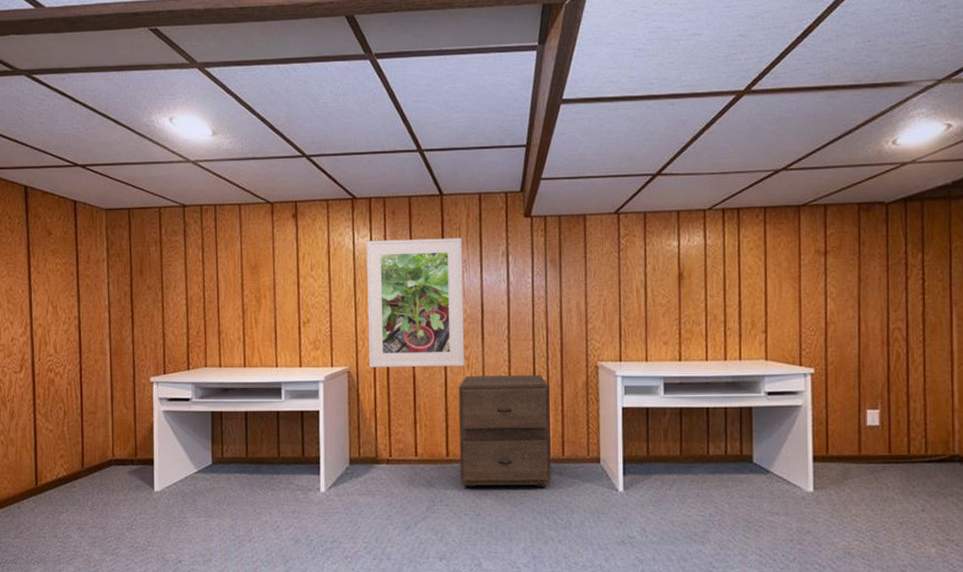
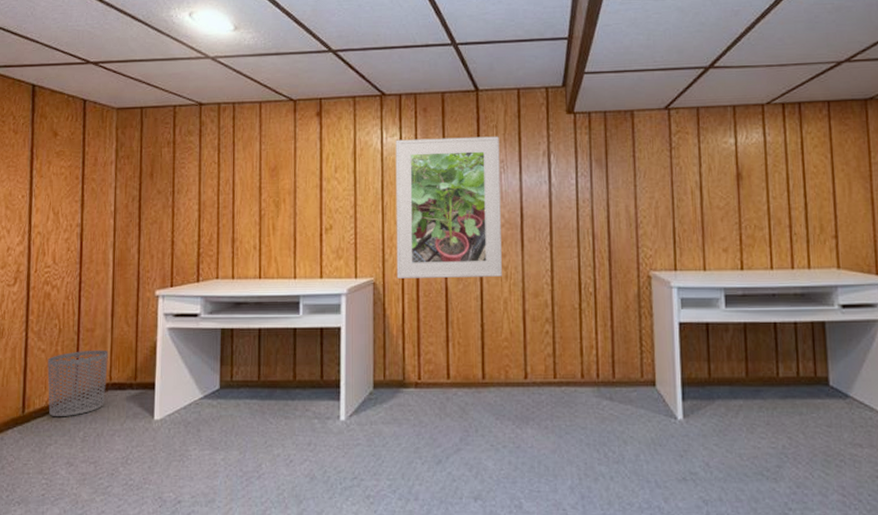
waste bin: none [56,430,110,489] -> present [47,349,108,417]
filing cabinet: present [458,374,551,489] -> none [495,285,601,416]

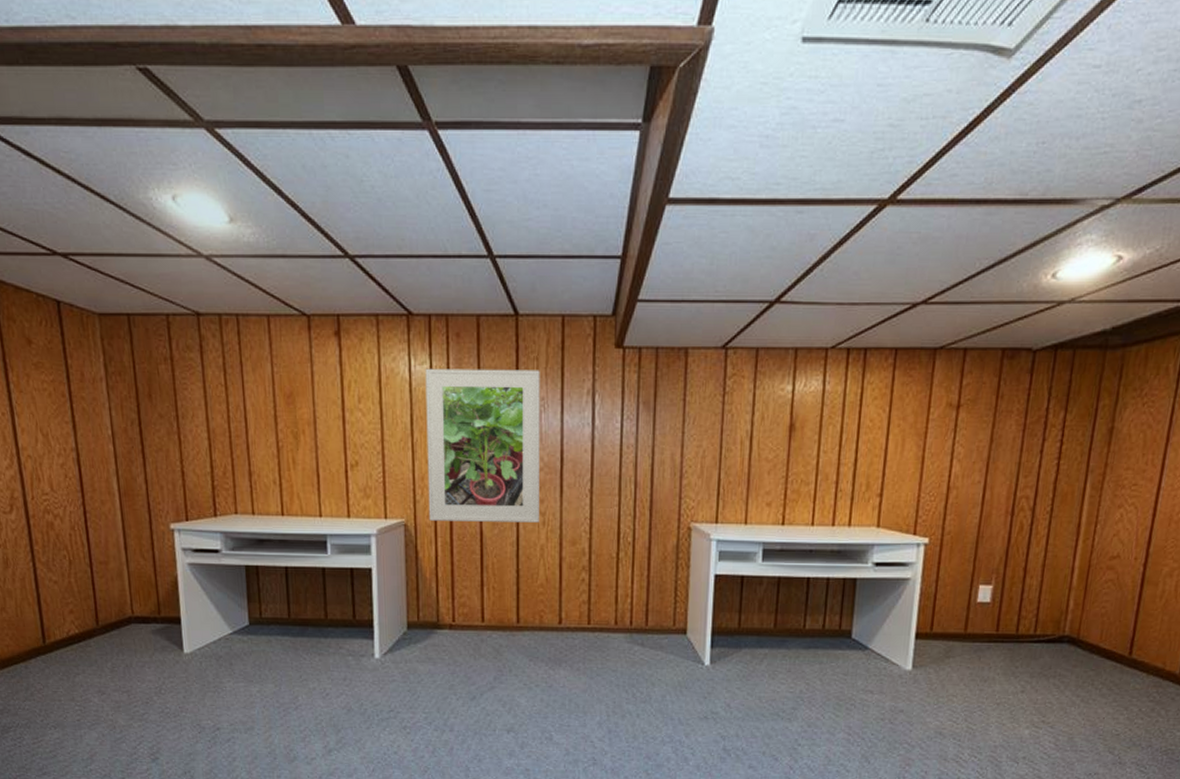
waste bin: present [47,349,108,417] -> none [62,583,129,648]

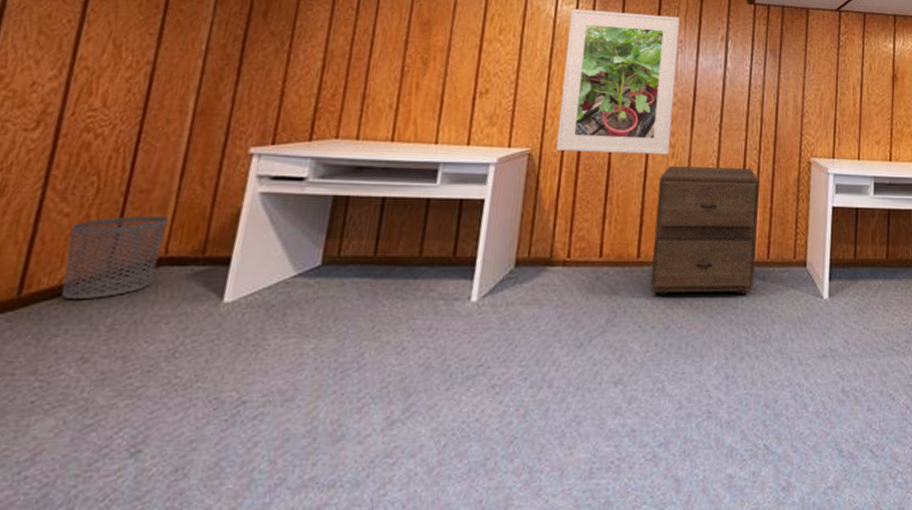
waste bin: none [62,583,129,648] -> present [61,215,169,300]
filing cabinet: none [531,534,635,660] -> present [649,166,760,296]

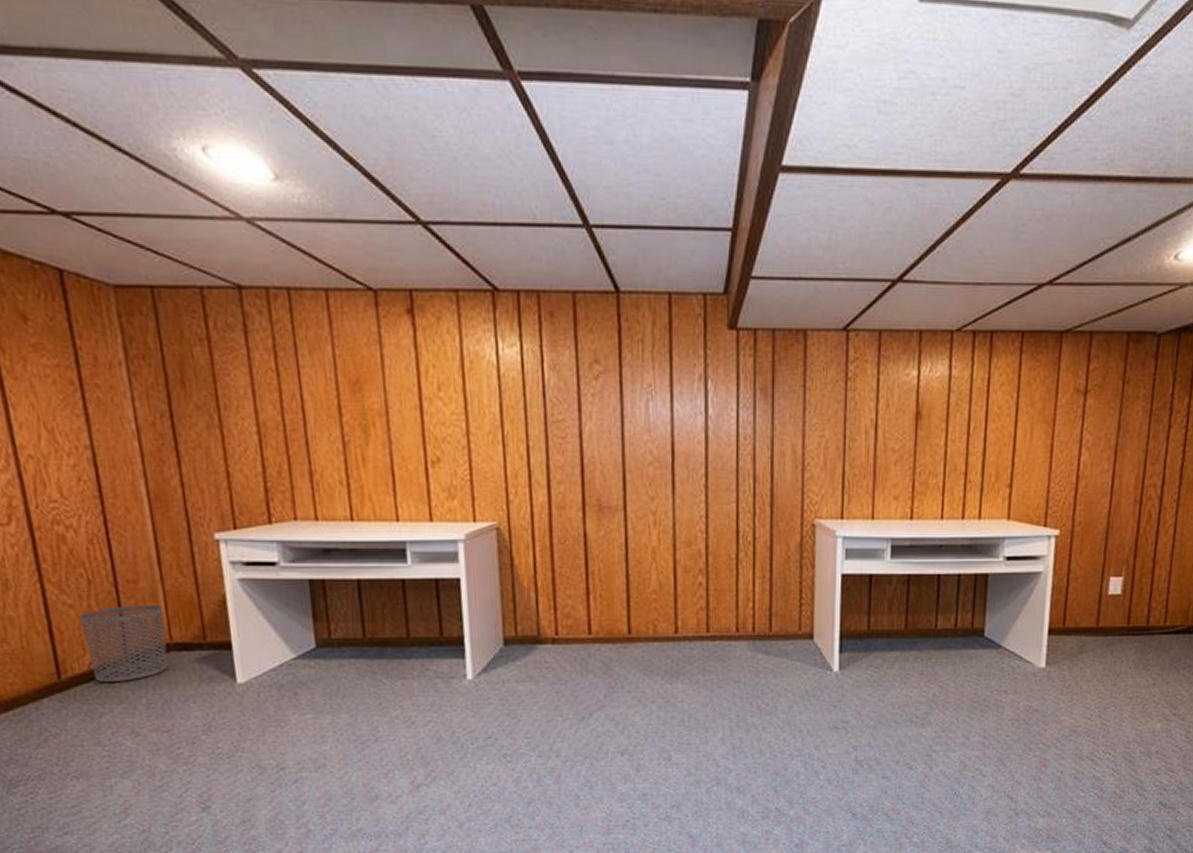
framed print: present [555,8,680,155] -> none [515,351,650,523]
filing cabinet: present [649,166,760,296] -> none [642,533,756,672]

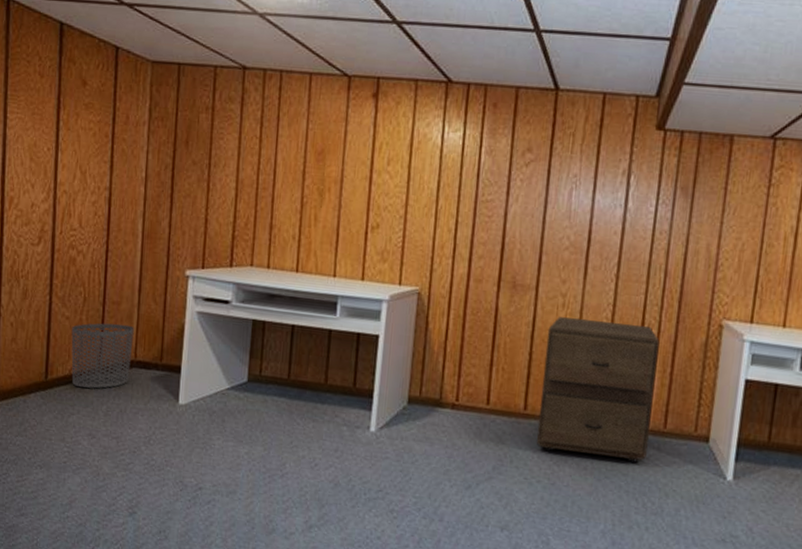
filing cabinet: none [642,533,756,672] -> present [536,317,660,463]

